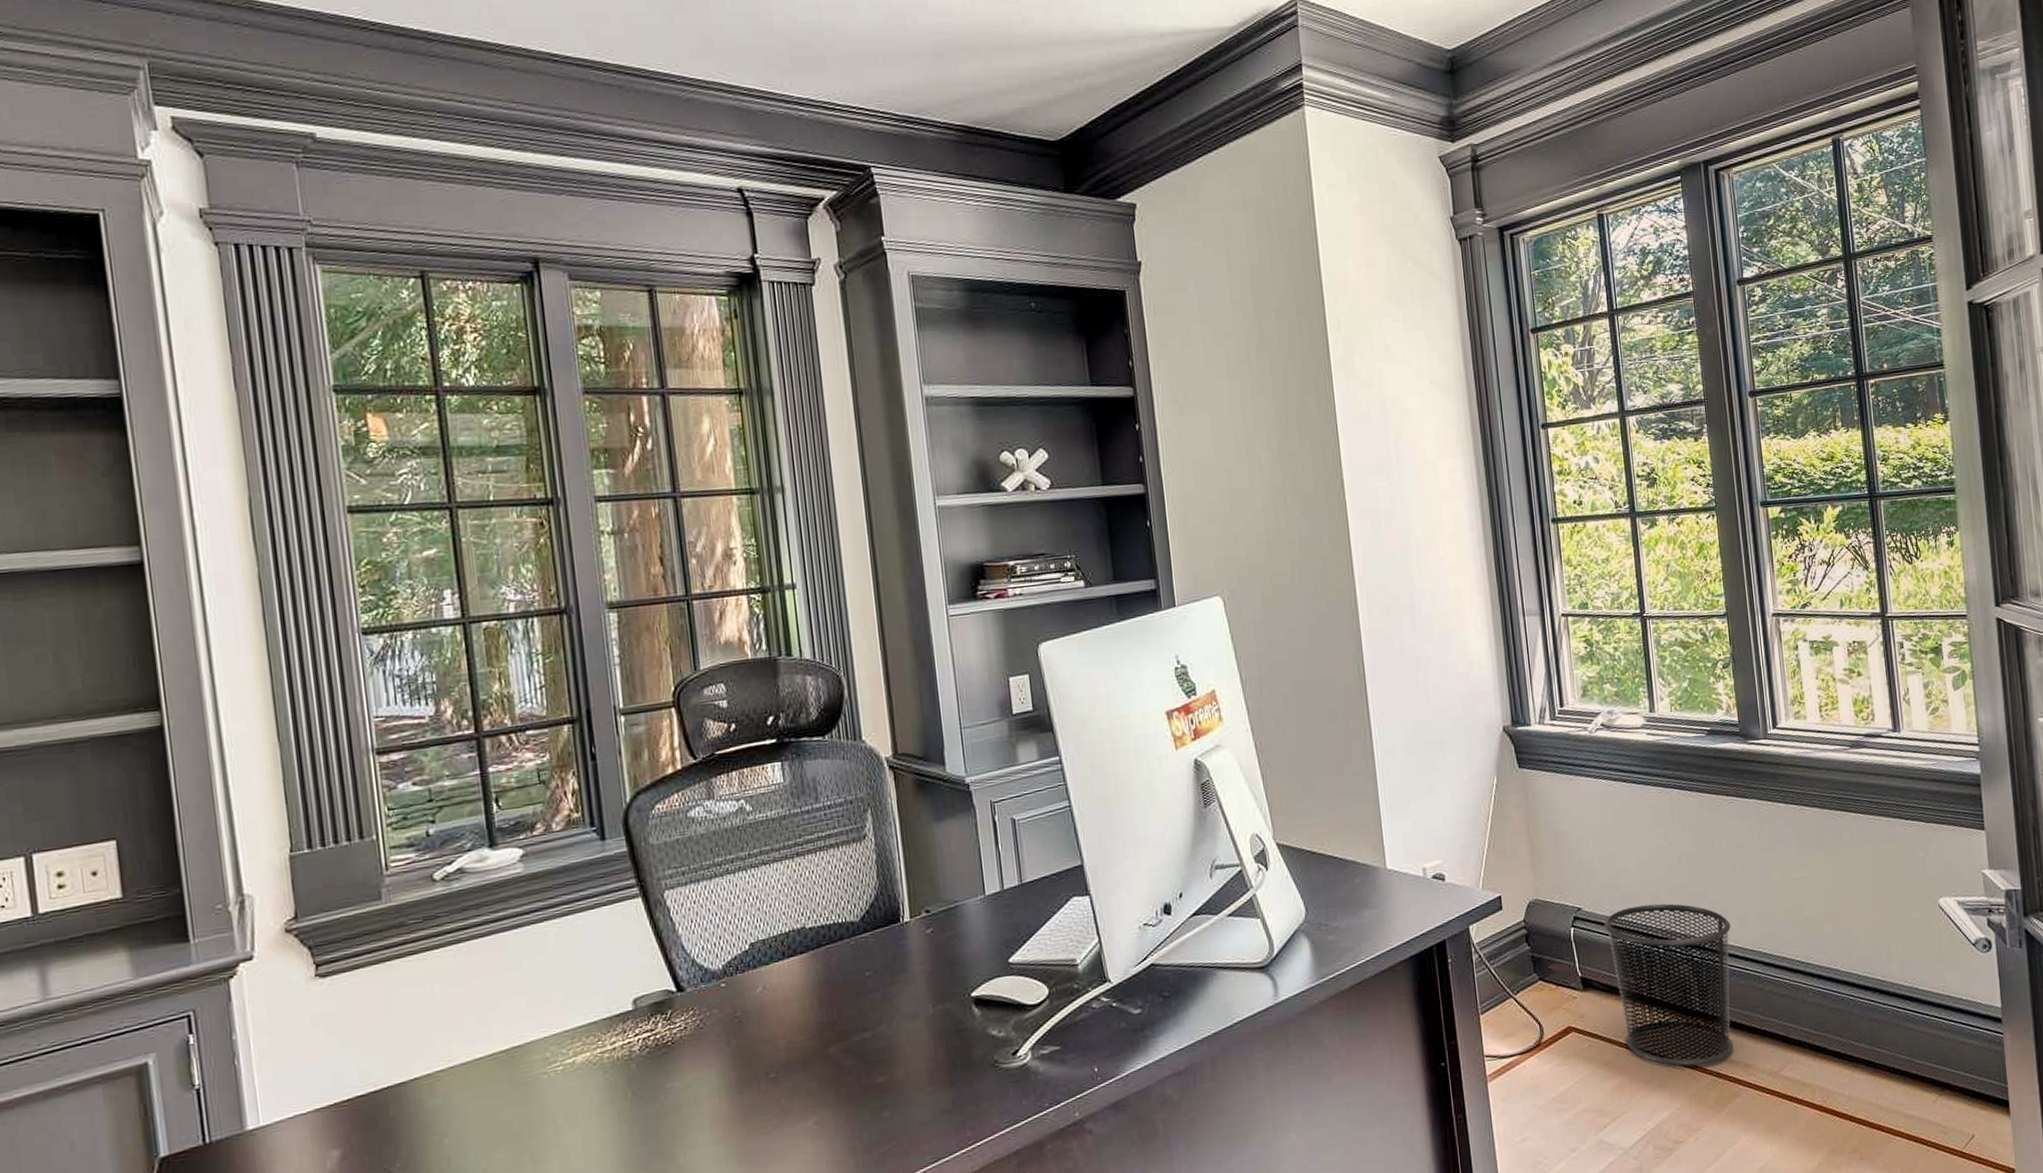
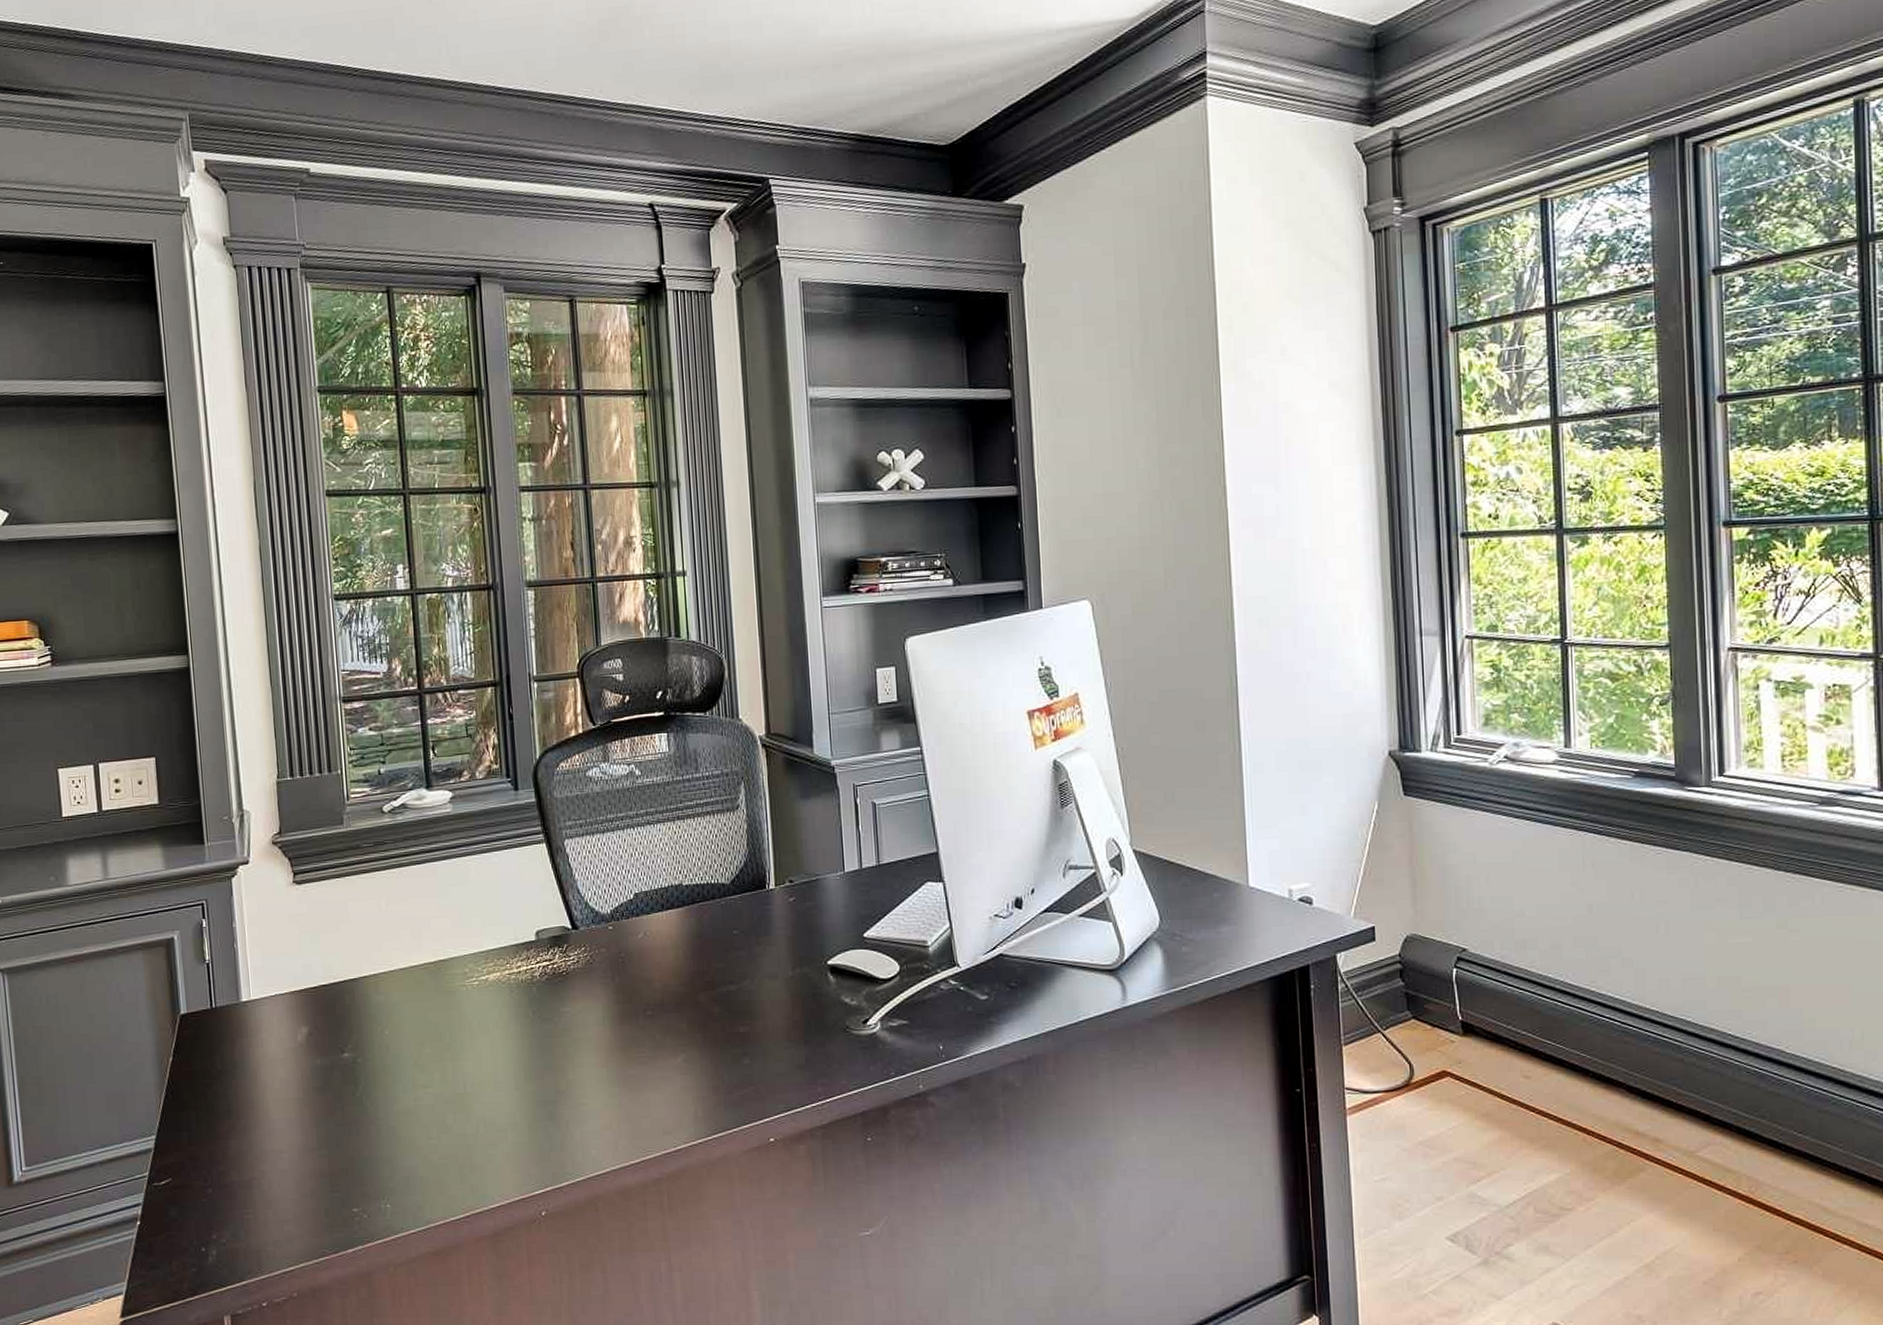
waste bin: present [1604,903,1734,1067] -> none [1492,953,1648,1133]

